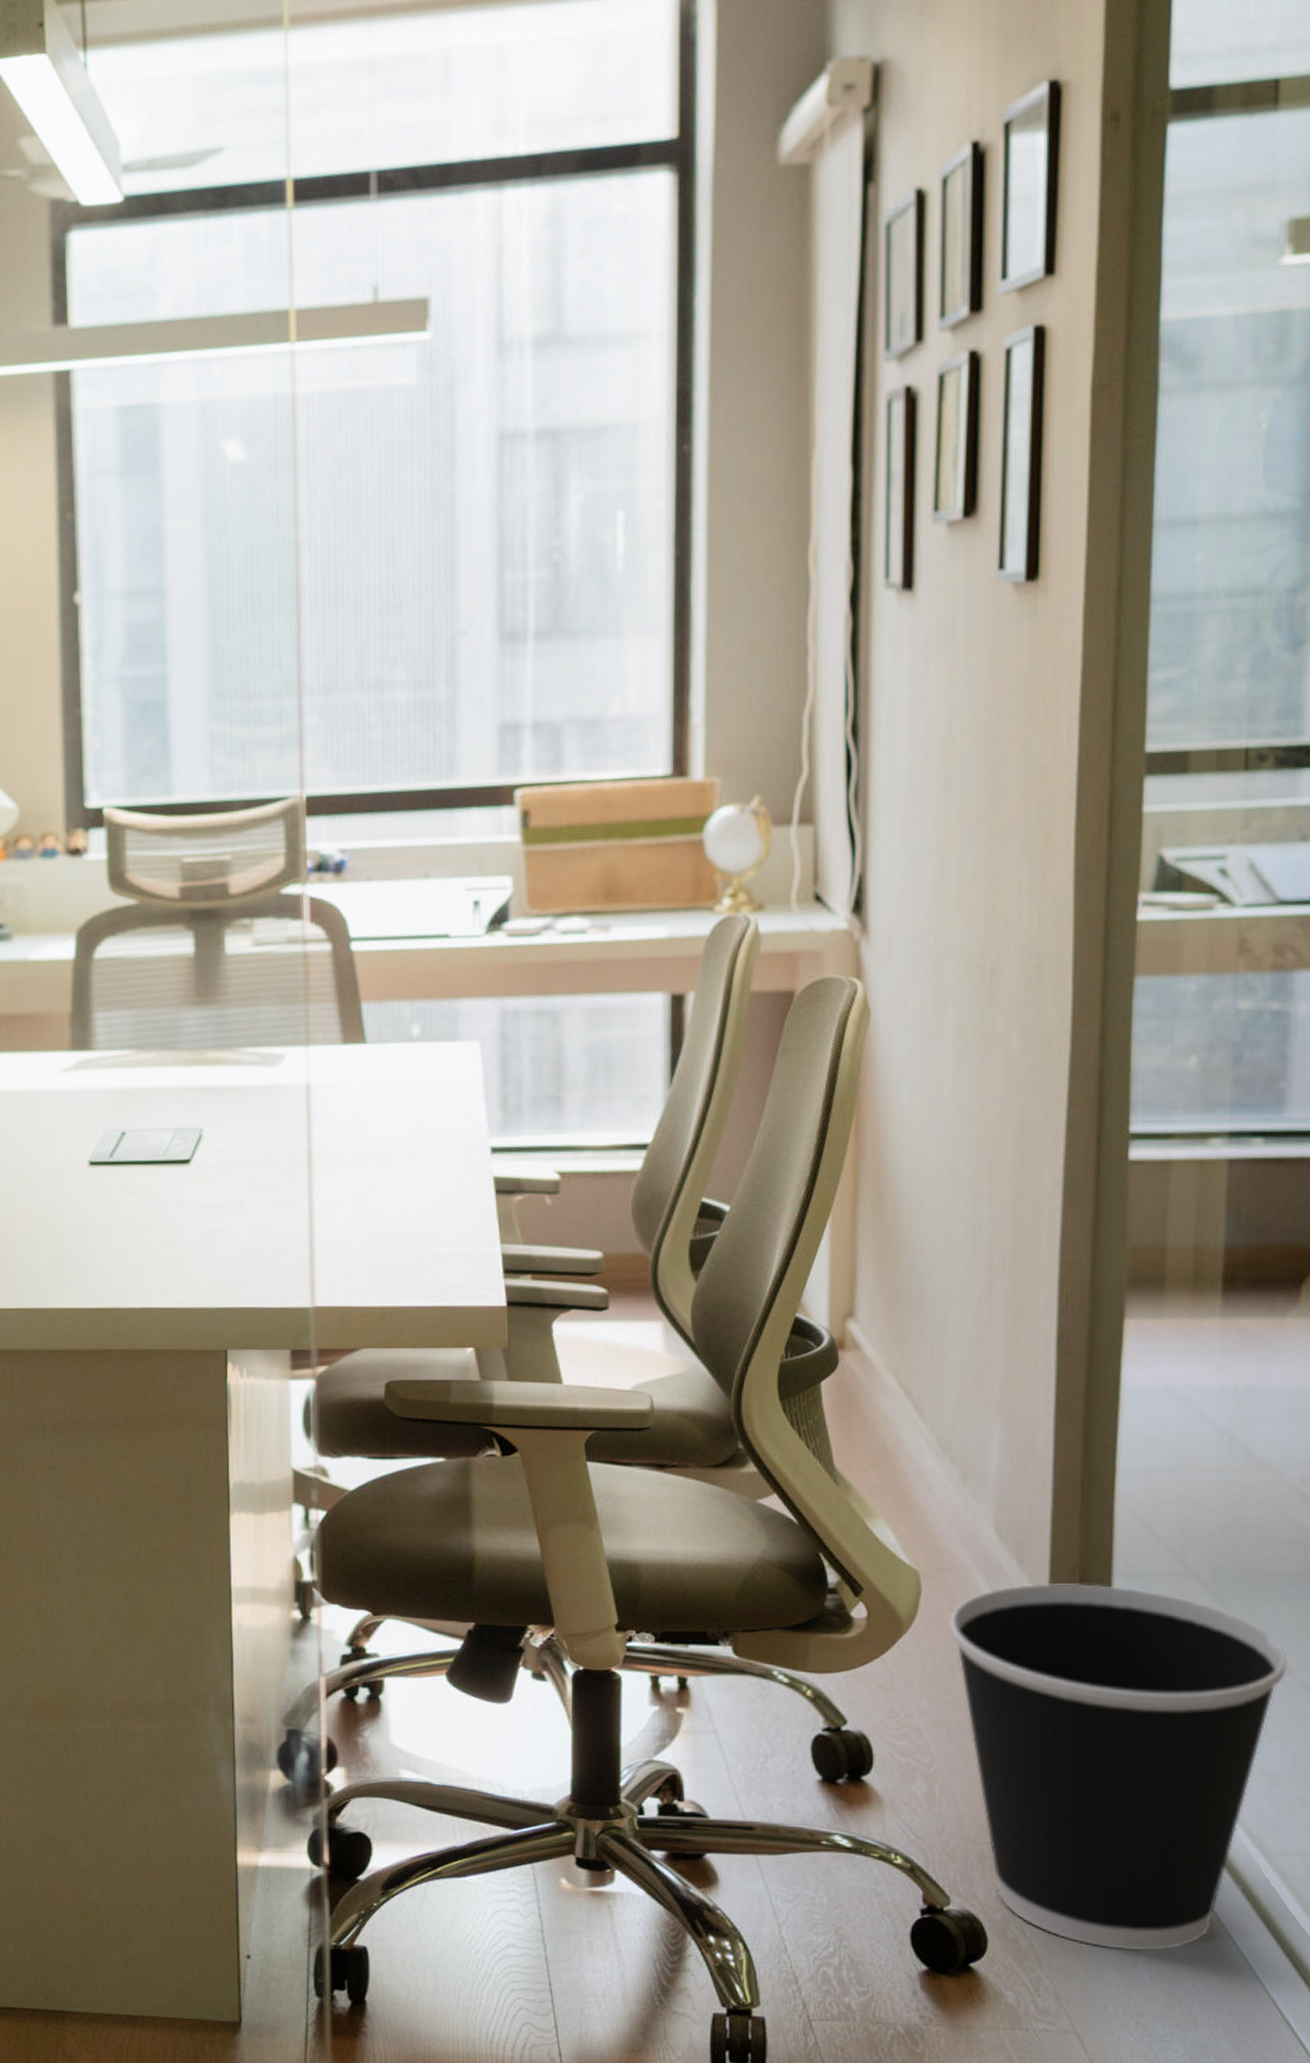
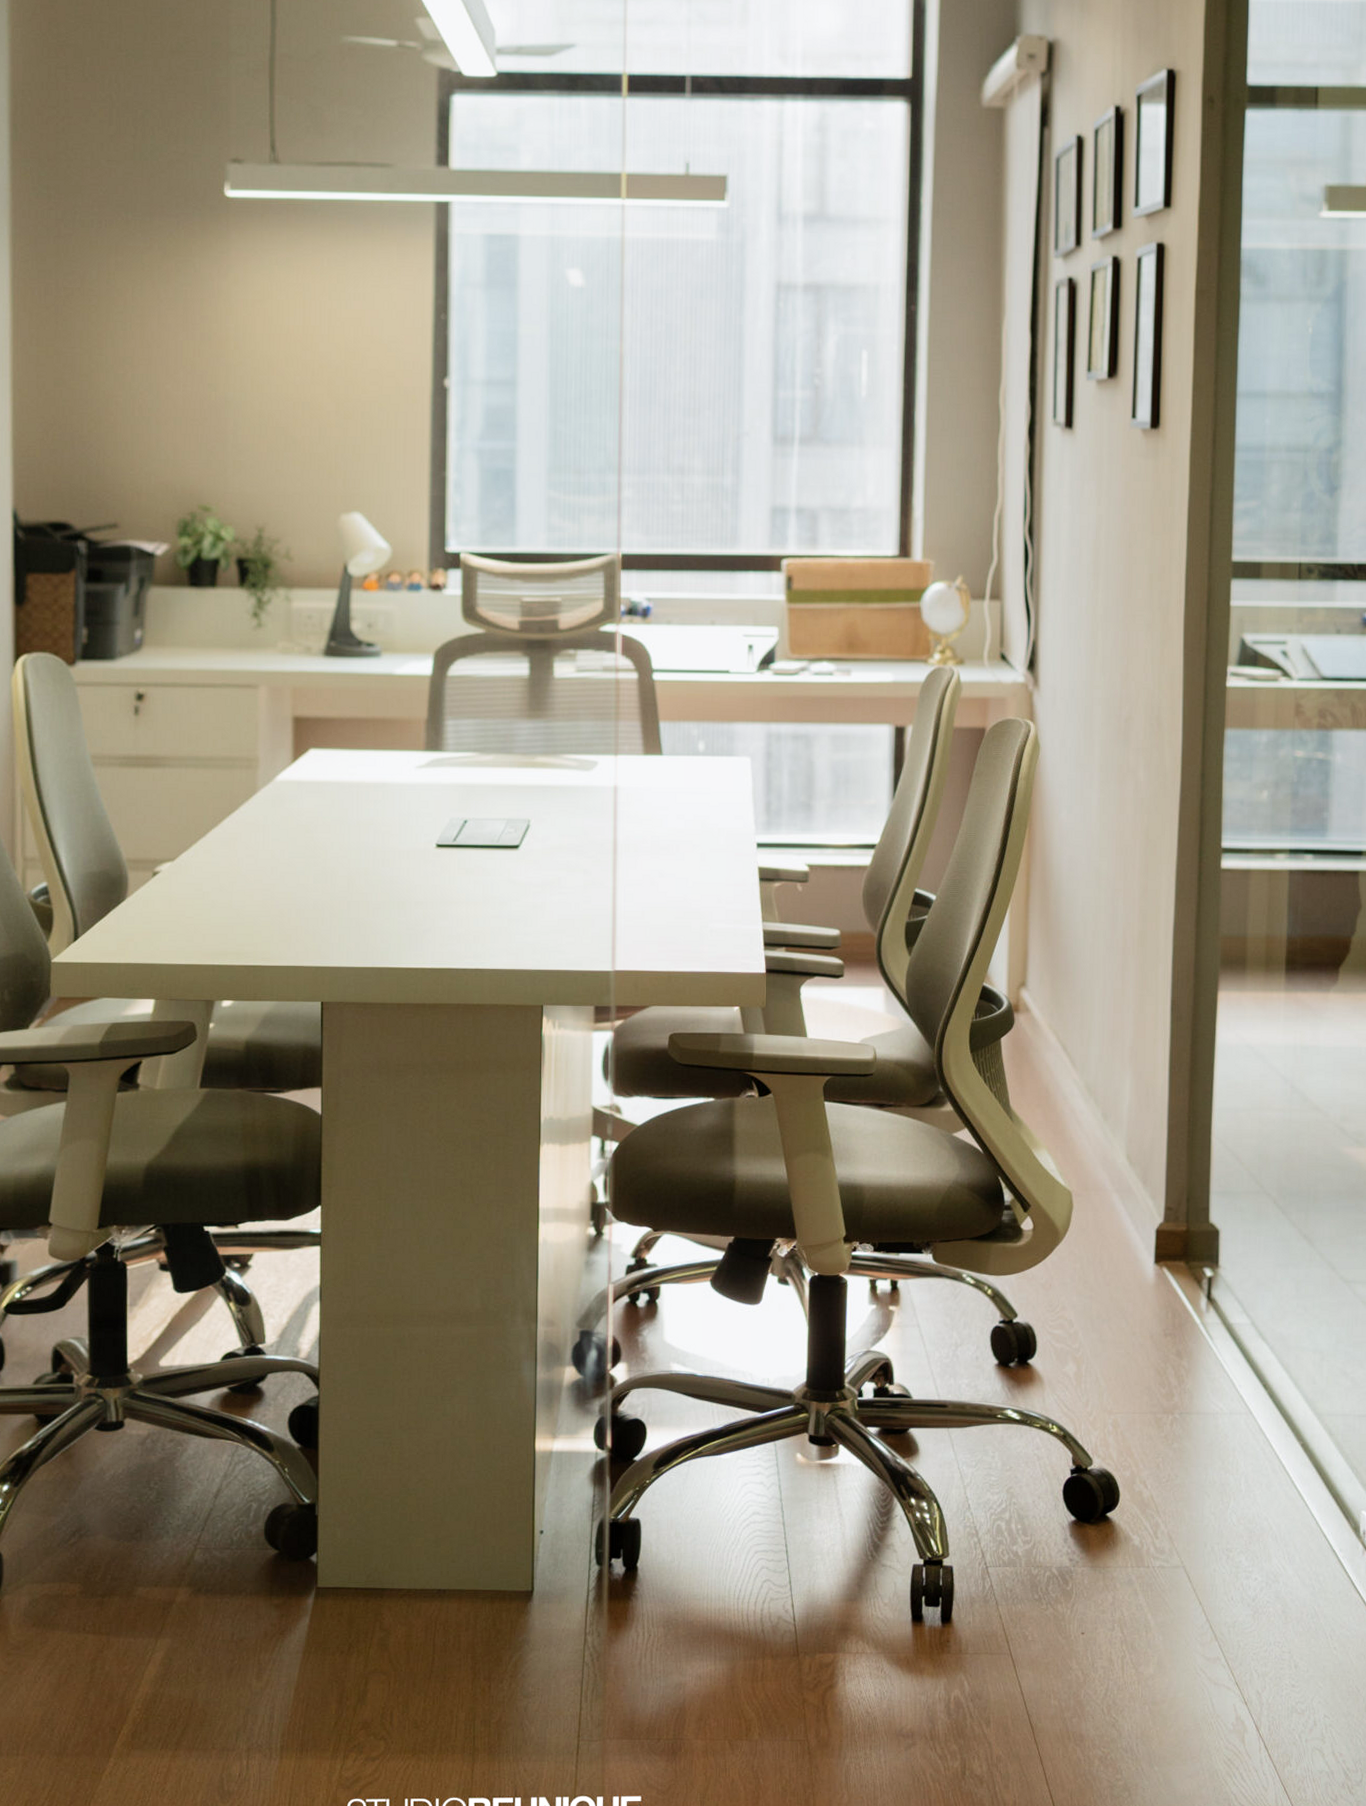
wastebasket: present [948,1583,1287,1952] -> none [1092,1200,1332,1498]

